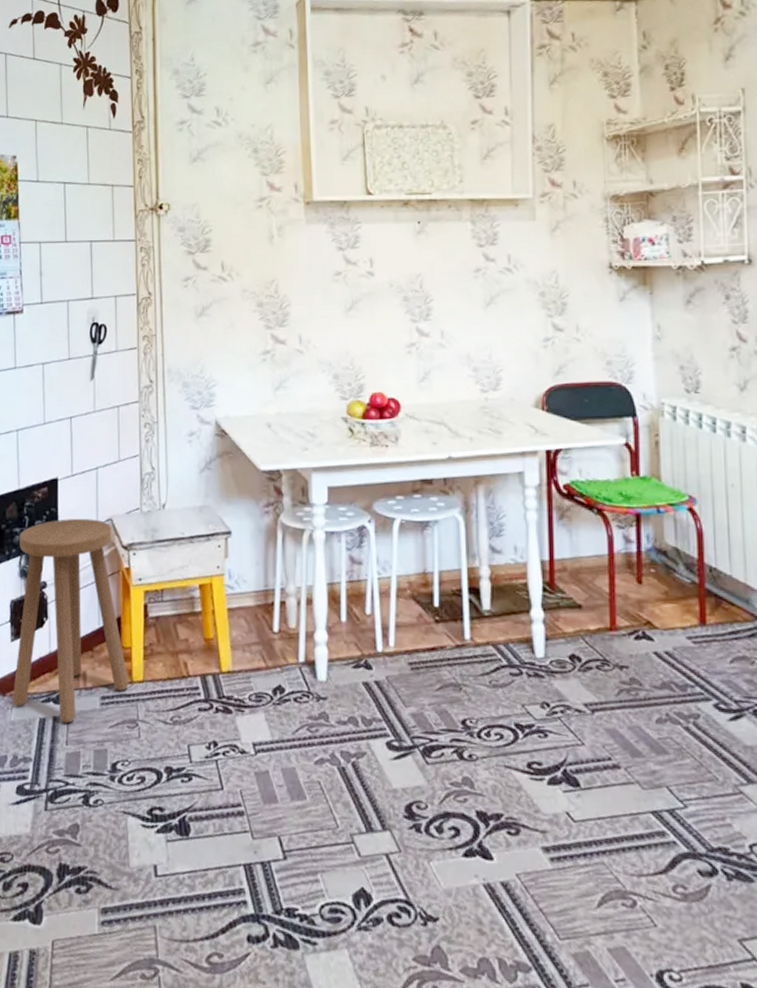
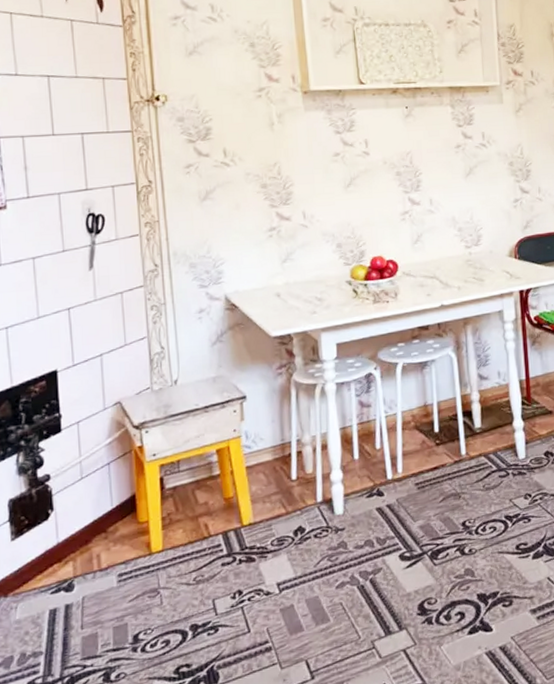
stool: present [12,518,129,723] -> none [15,404,148,609]

